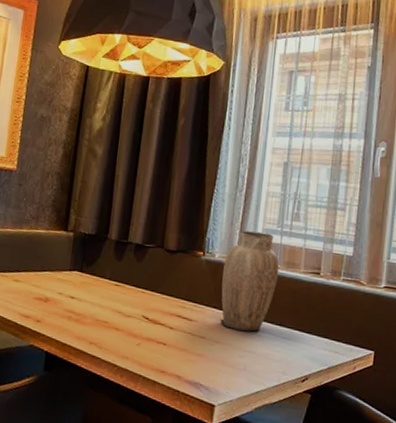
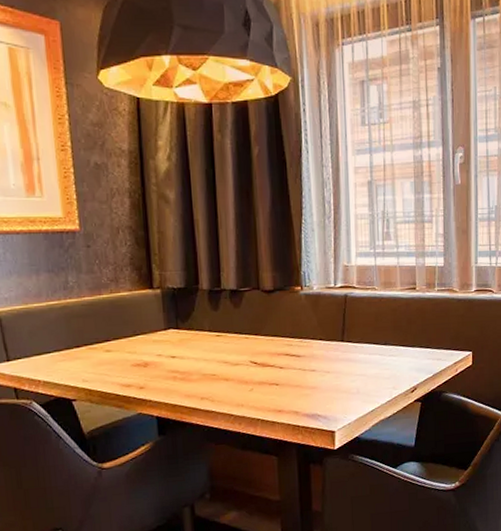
vase: present [220,230,280,332] -> none [323,256,378,357]

